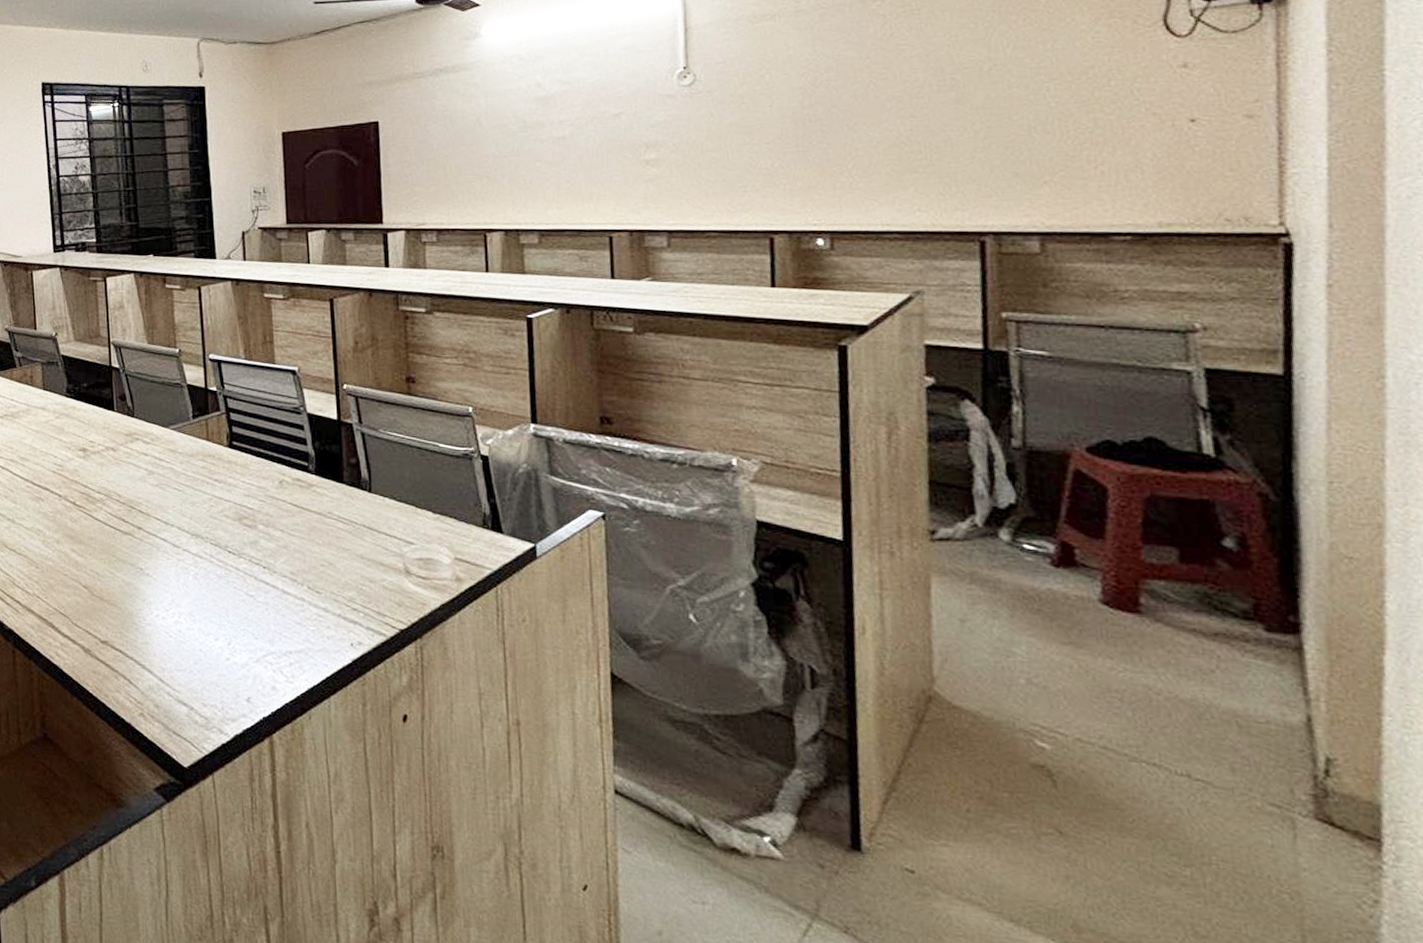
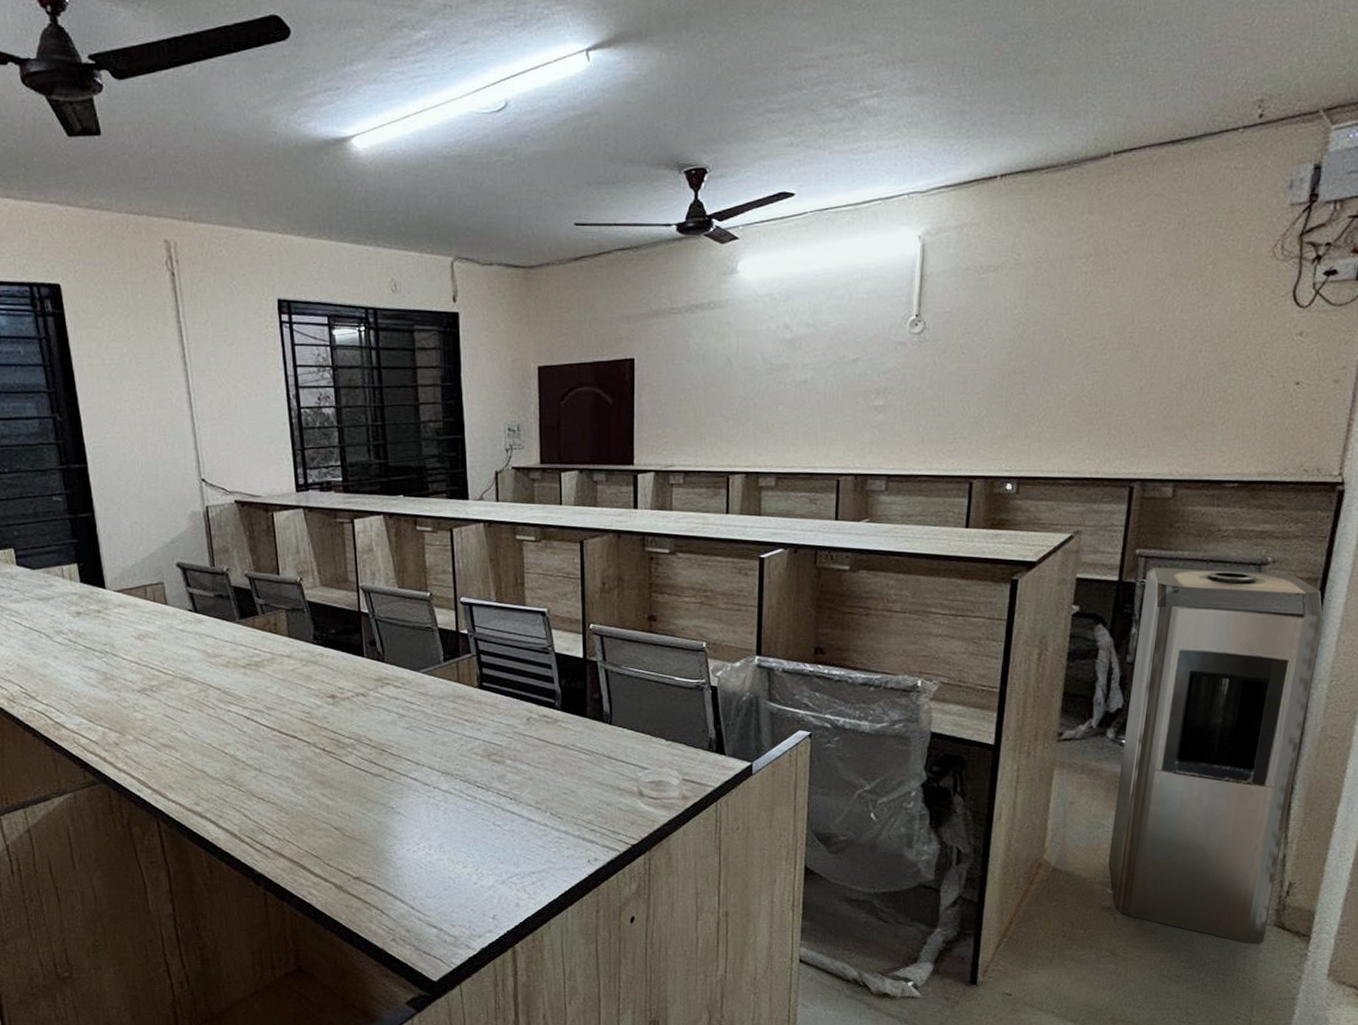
water dispenser: none [1021,333,1303,844] -> present [1108,567,1323,945]

